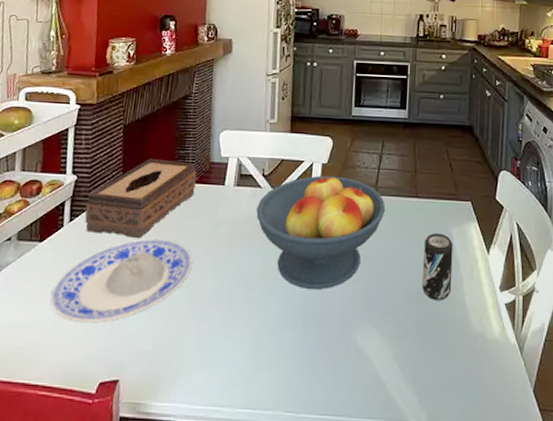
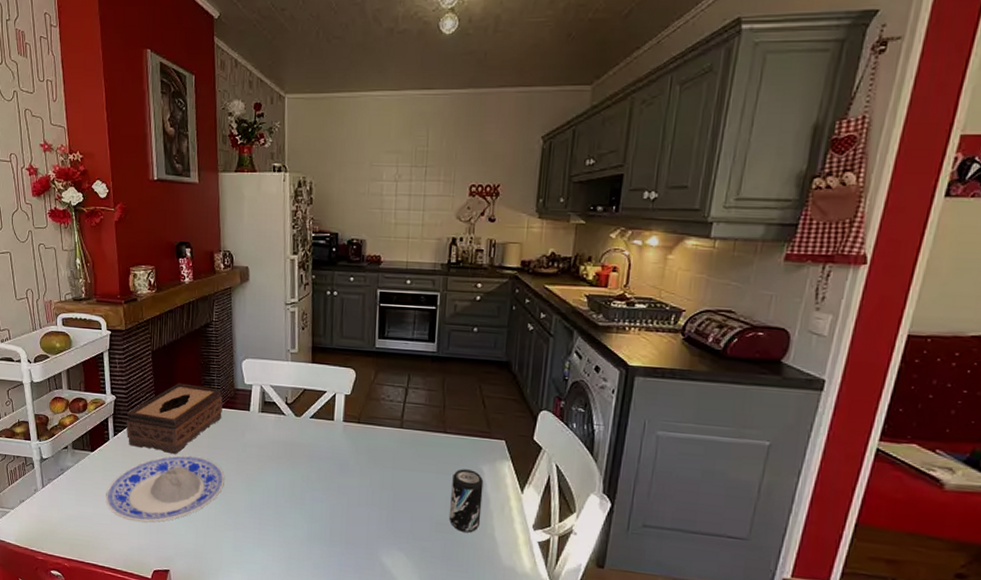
fruit bowl: present [256,174,386,289] -> none [281,405,412,513]

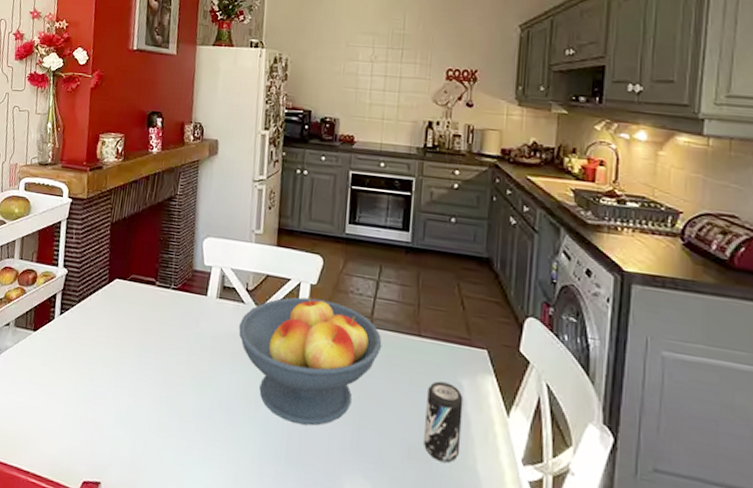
plate: present [105,455,225,523] -> none [41,341,173,421]
tissue box: present [126,383,223,455] -> none [73,259,180,342]
fruit bowl: none [281,405,412,513] -> present [238,295,382,426]

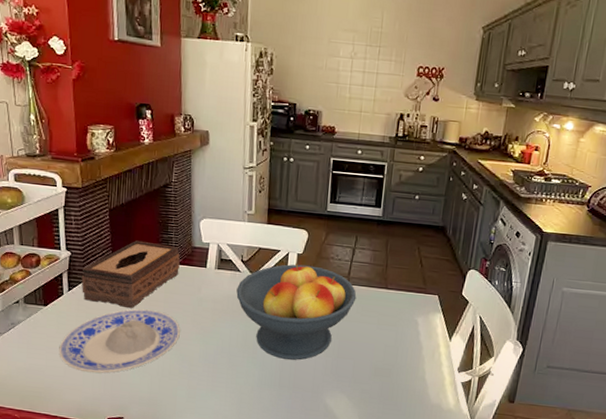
plate: none [41,341,173,421] -> present [59,309,180,373]
tissue box: none [73,259,180,342] -> present [81,240,180,309]
beverage can: present [424,381,464,463] -> none [387,320,418,376]

